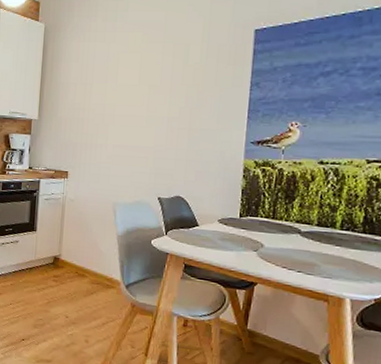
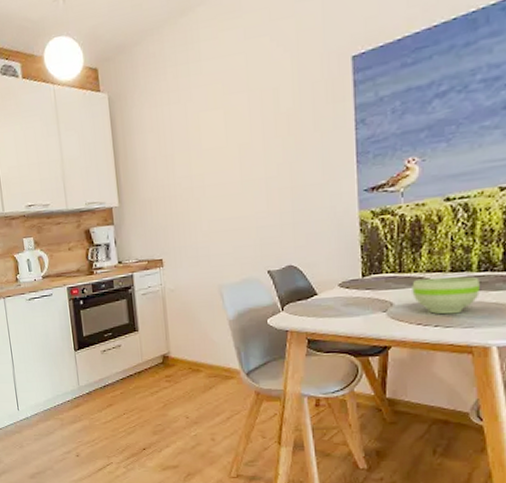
bowl: none [281,227,341,264] -> present [412,276,479,315]

